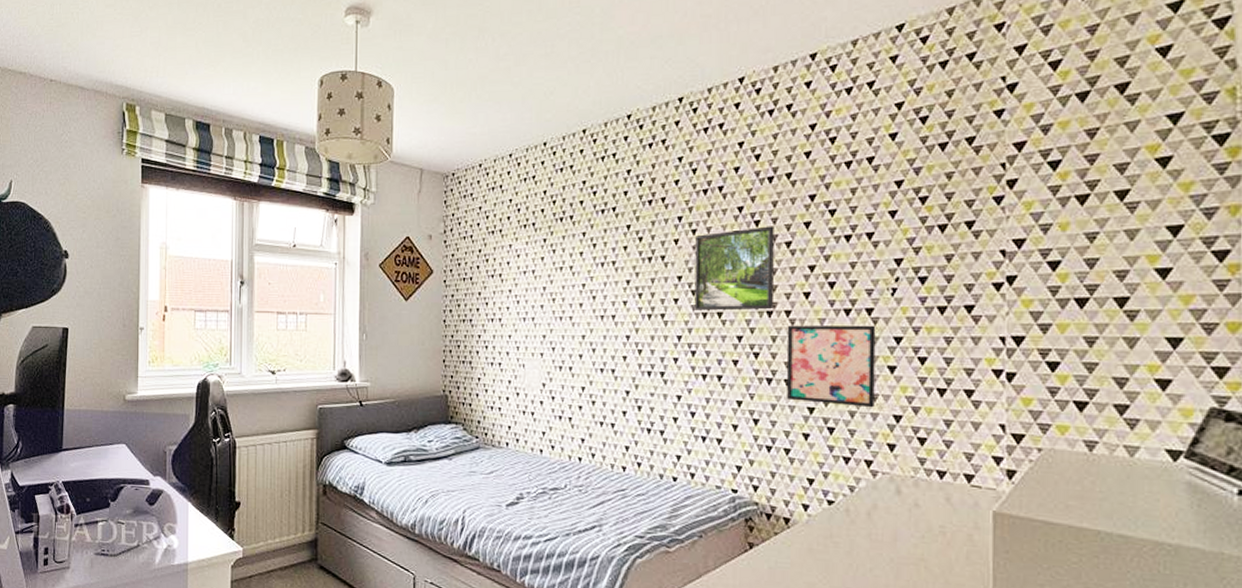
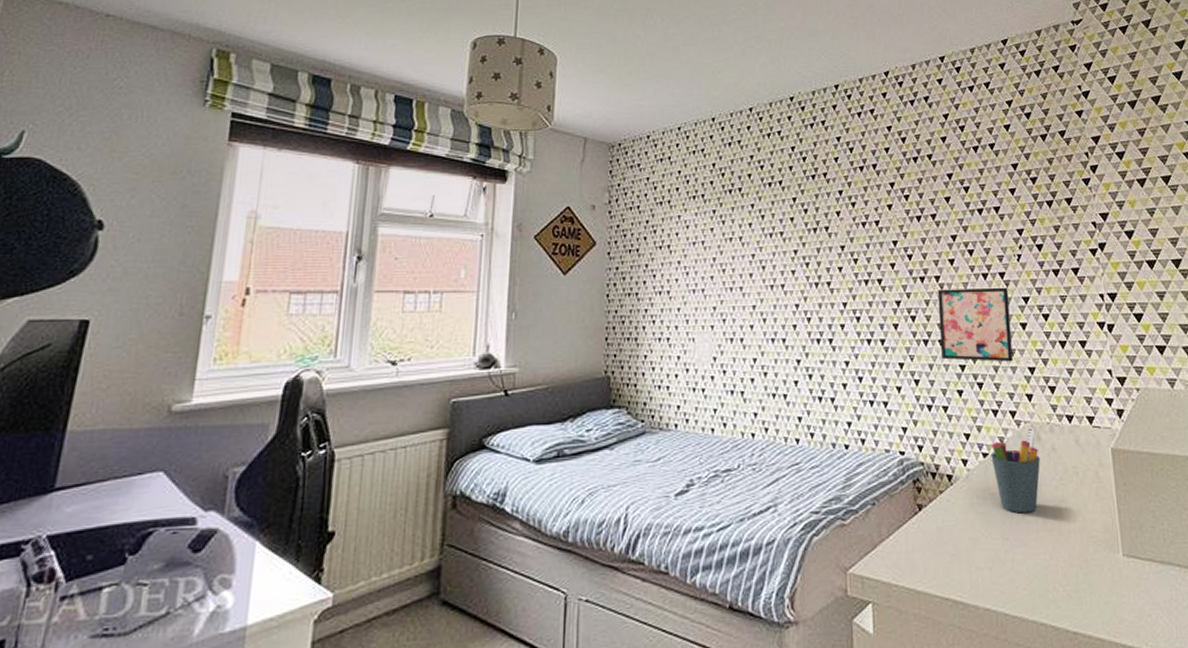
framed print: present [694,226,775,311] -> none [855,200,926,278]
pen holder: none [837,478,898,567] -> present [991,426,1040,514]

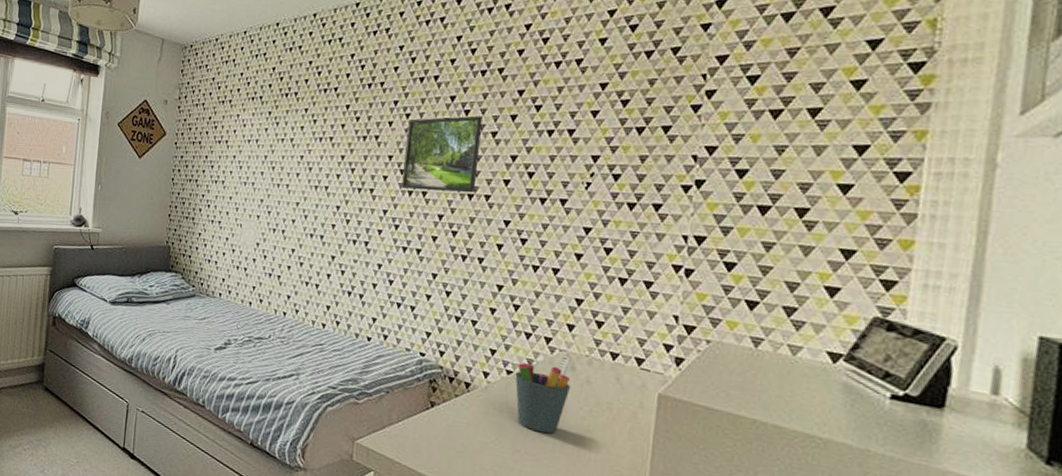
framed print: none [855,200,926,278] -> present [401,115,483,193]
wall art: present [937,287,1013,362] -> none [479,208,568,291]

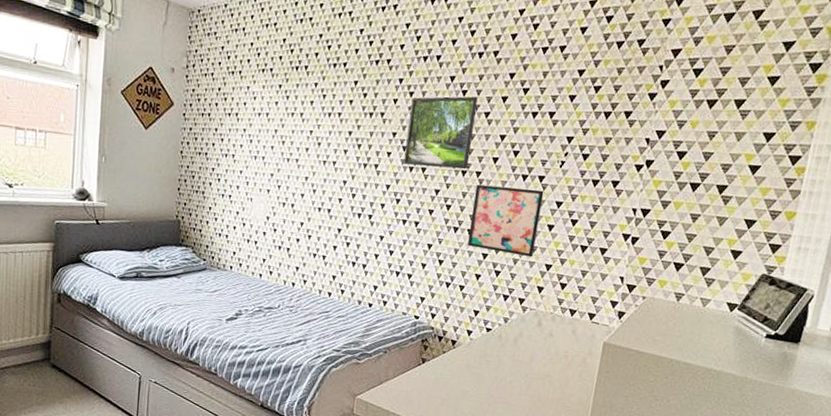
wall art: none [479,208,568,291] -> present [468,184,544,258]
pen holder: present [515,355,572,434] -> none [493,313,540,380]

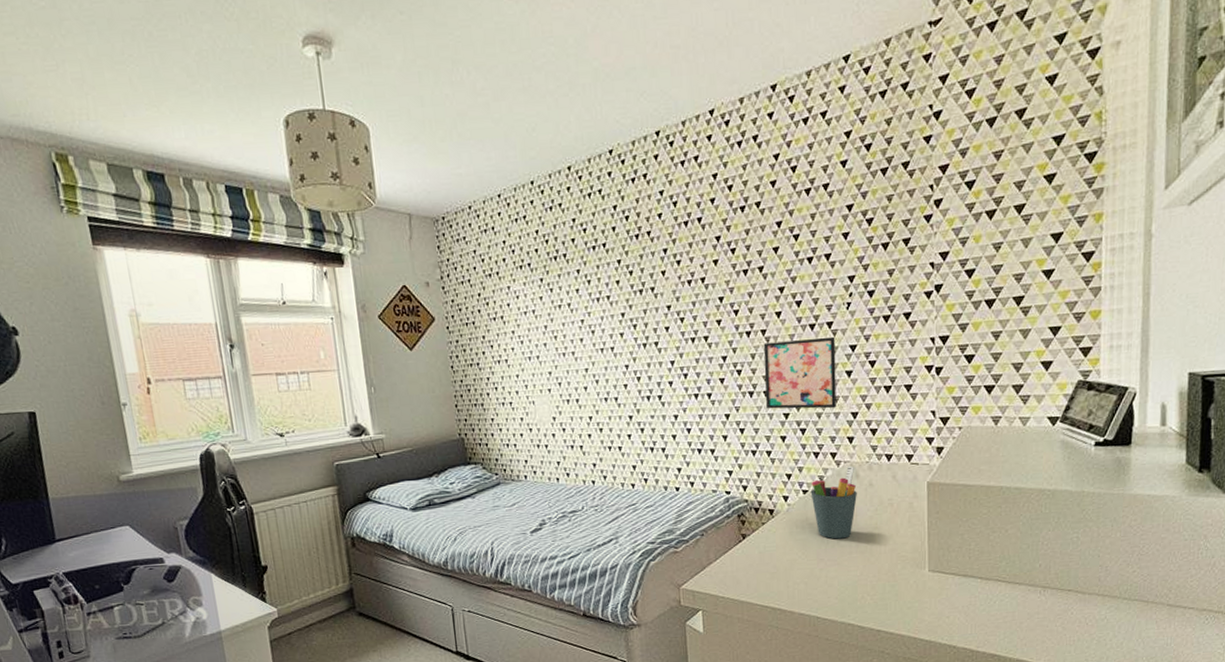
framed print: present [403,96,478,170] -> none [680,253,752,337]
pen holder: none [493,313,540,380] -> present [810,465,857,539]

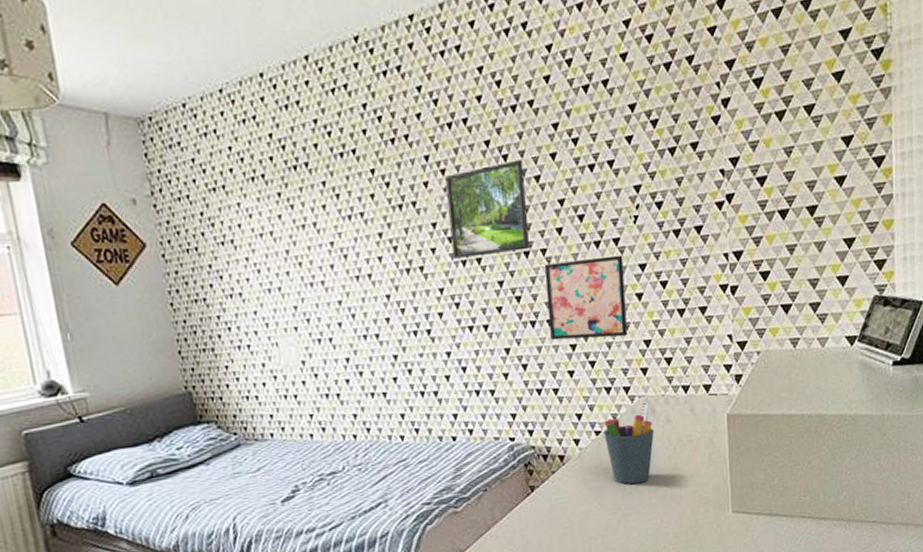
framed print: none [680,253,752,337] -> present [445,159,530,259]

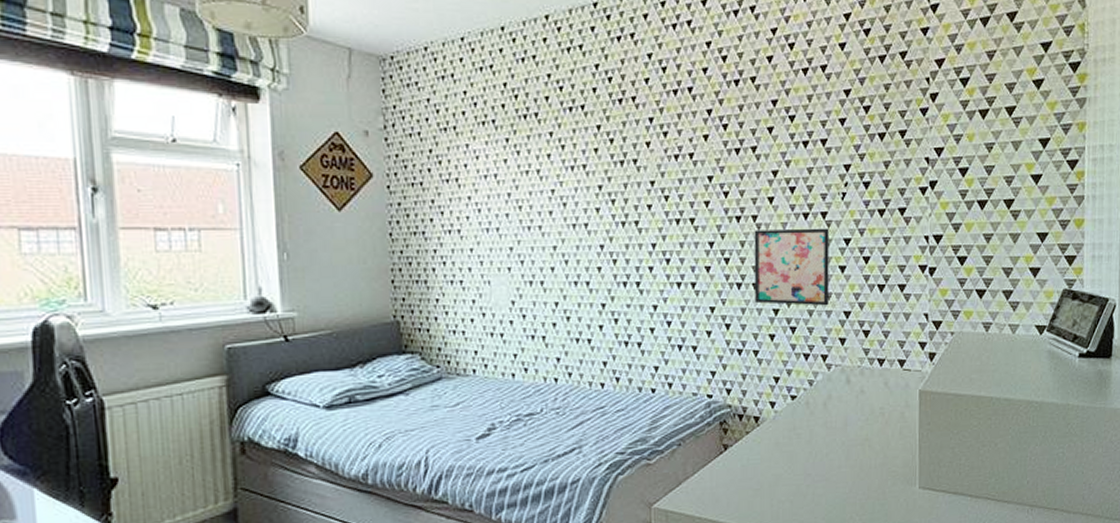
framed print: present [445,159,530,259] -> none [667,130,742,217]
pen holder: present [603,400,654,485] -> none [799,370,848,452]

